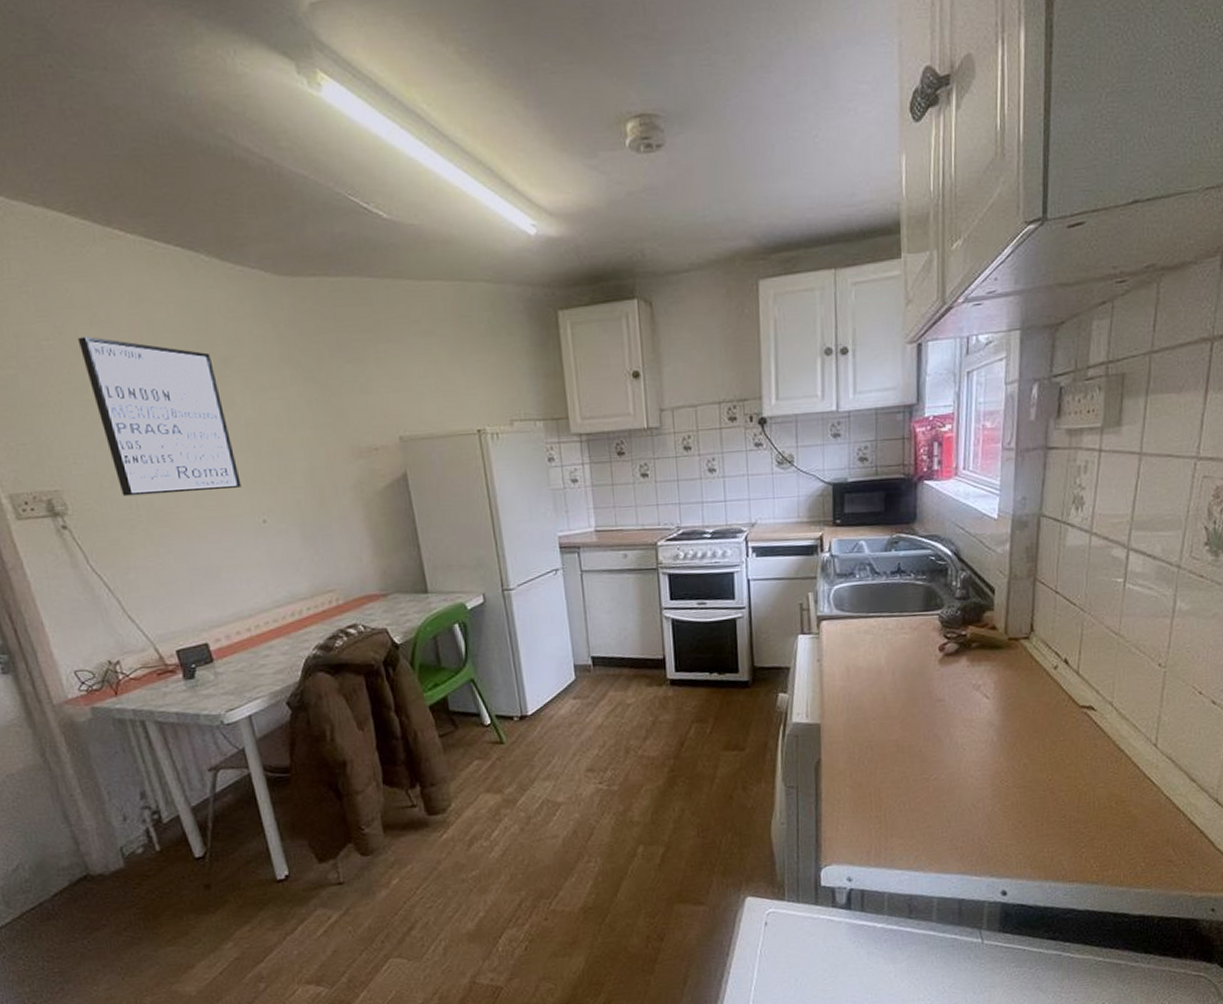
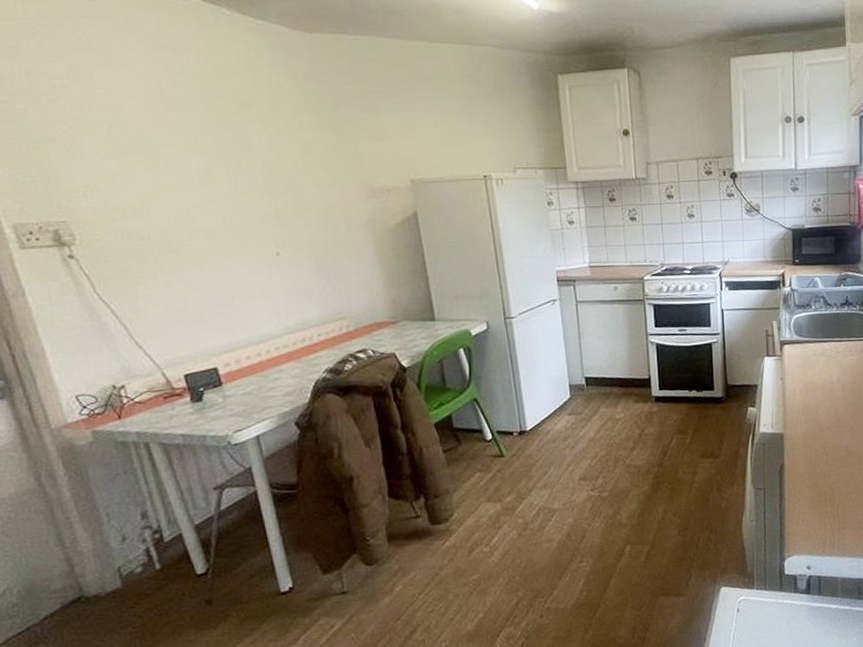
wall art: present [77,336,242,497] -> none [92,77,256,229]

